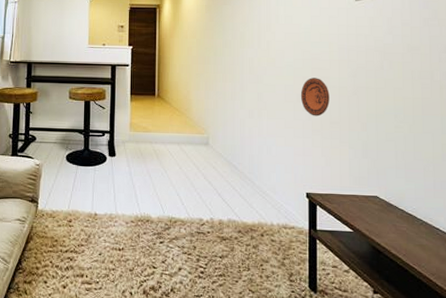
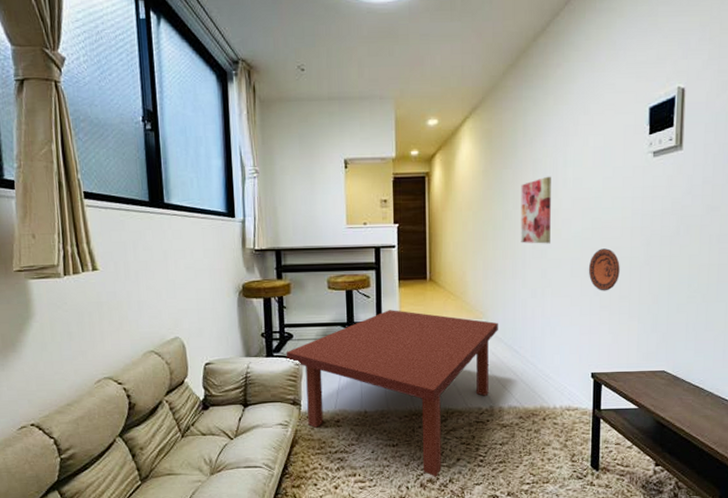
coffee table: none [28,121,219,285] -> present [286,310,498,477]
wall art: none [239,12,265,71] -> present [521,176,551,244]

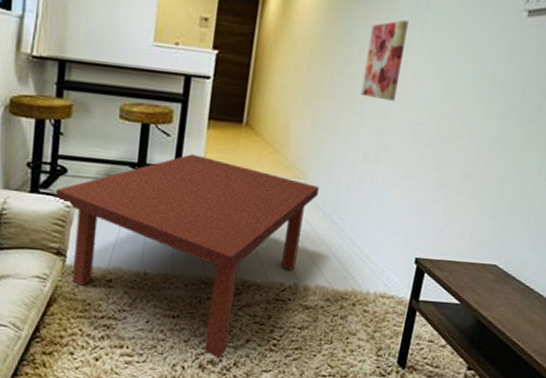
decorative plate: present [588,248,620,291] -> none [431,115,469,166]

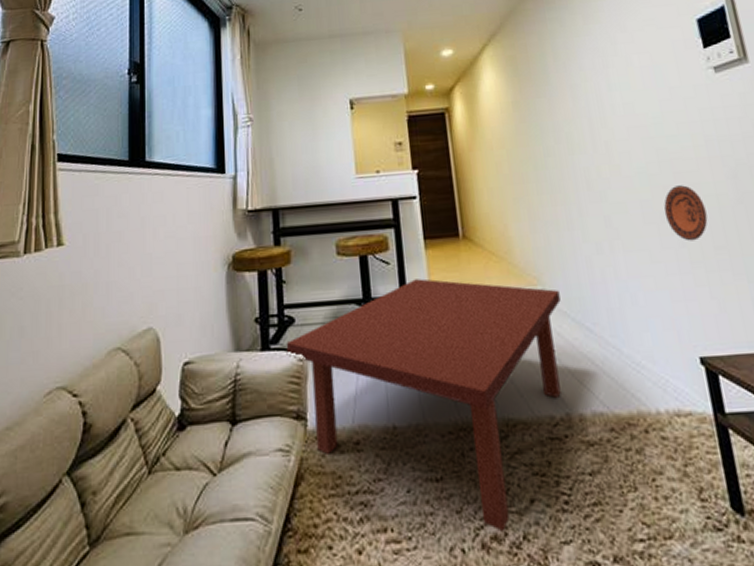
wall art: present [361,19,409,101] -> none [560,102,609,185]
decorative plate: none [431,115,469,166] -> present [664,185,708,241]

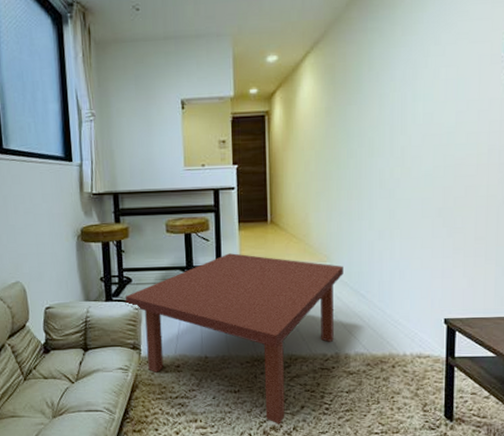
decorative plate: present [664,185,708,241] -> none [440,187,475,233]

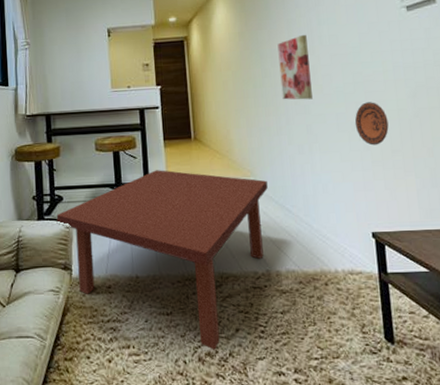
wall art: none [367,111,399,184] -> present [277,34,313,100]
decorative plate: none [440,187,475,233] -> present [354,102,389,146]

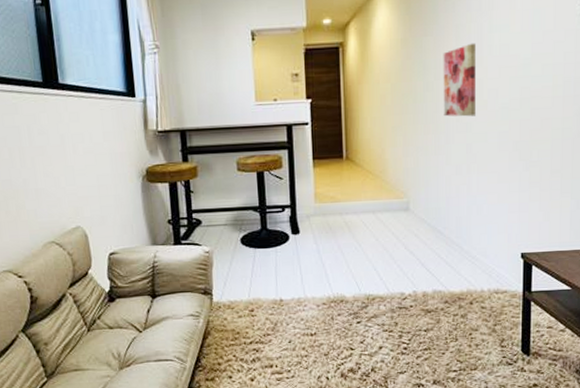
coffee table: present [56,170,268,350] -> none [194,191,421,366]
decorative plate: present [354,102,389,146] -> none [516,120,551,166]

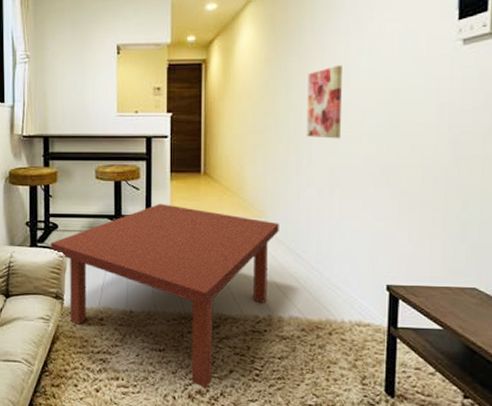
coffee table: none [194,191,421,366] -> present [50,204,279,389]

